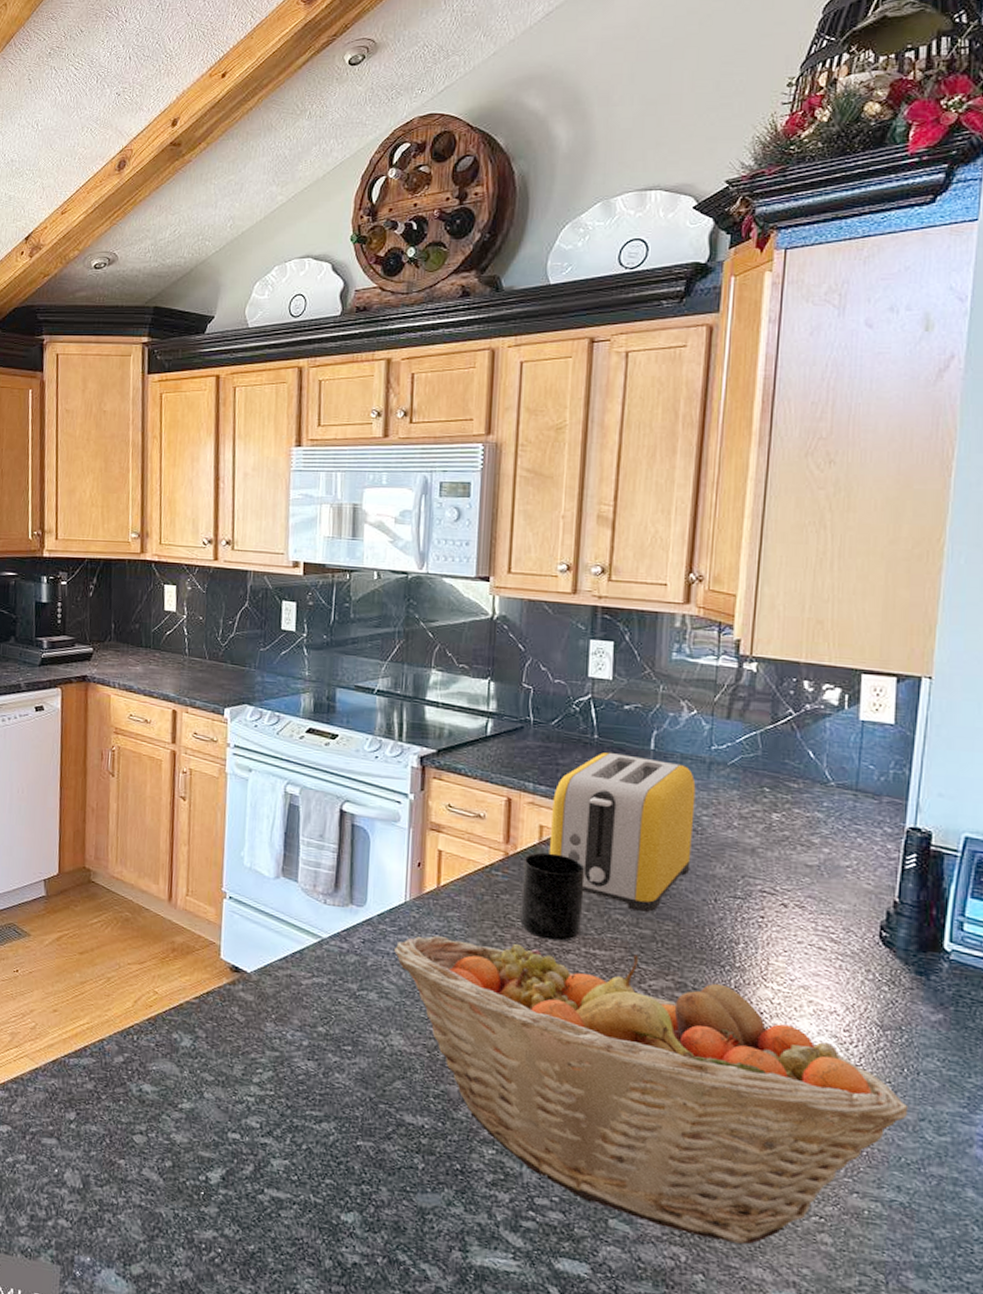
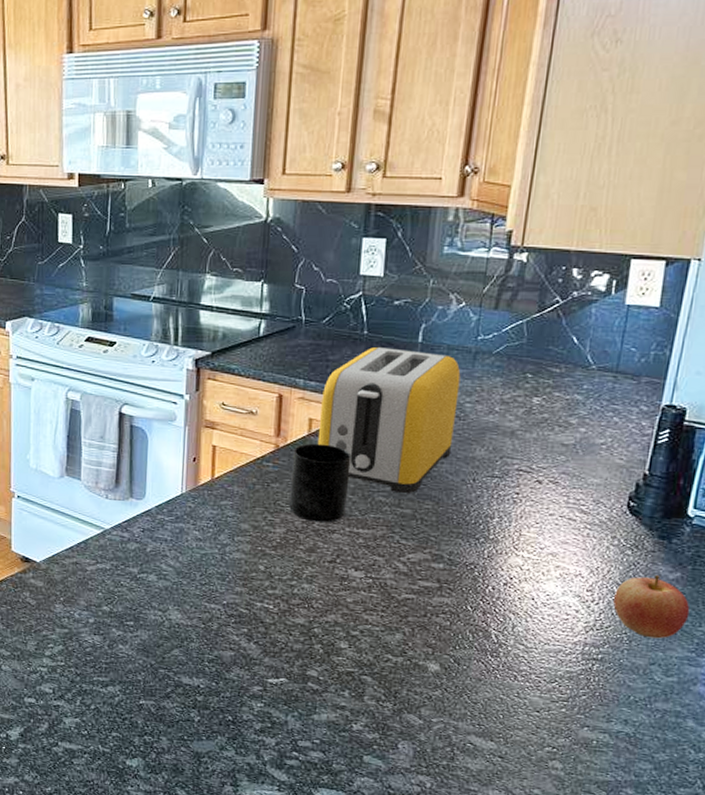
fruit basket: present [394,935,909,1245] -> none [172,523,641,772]
apple: none [874,1015,957,1090] -> present [613,574,690,639]

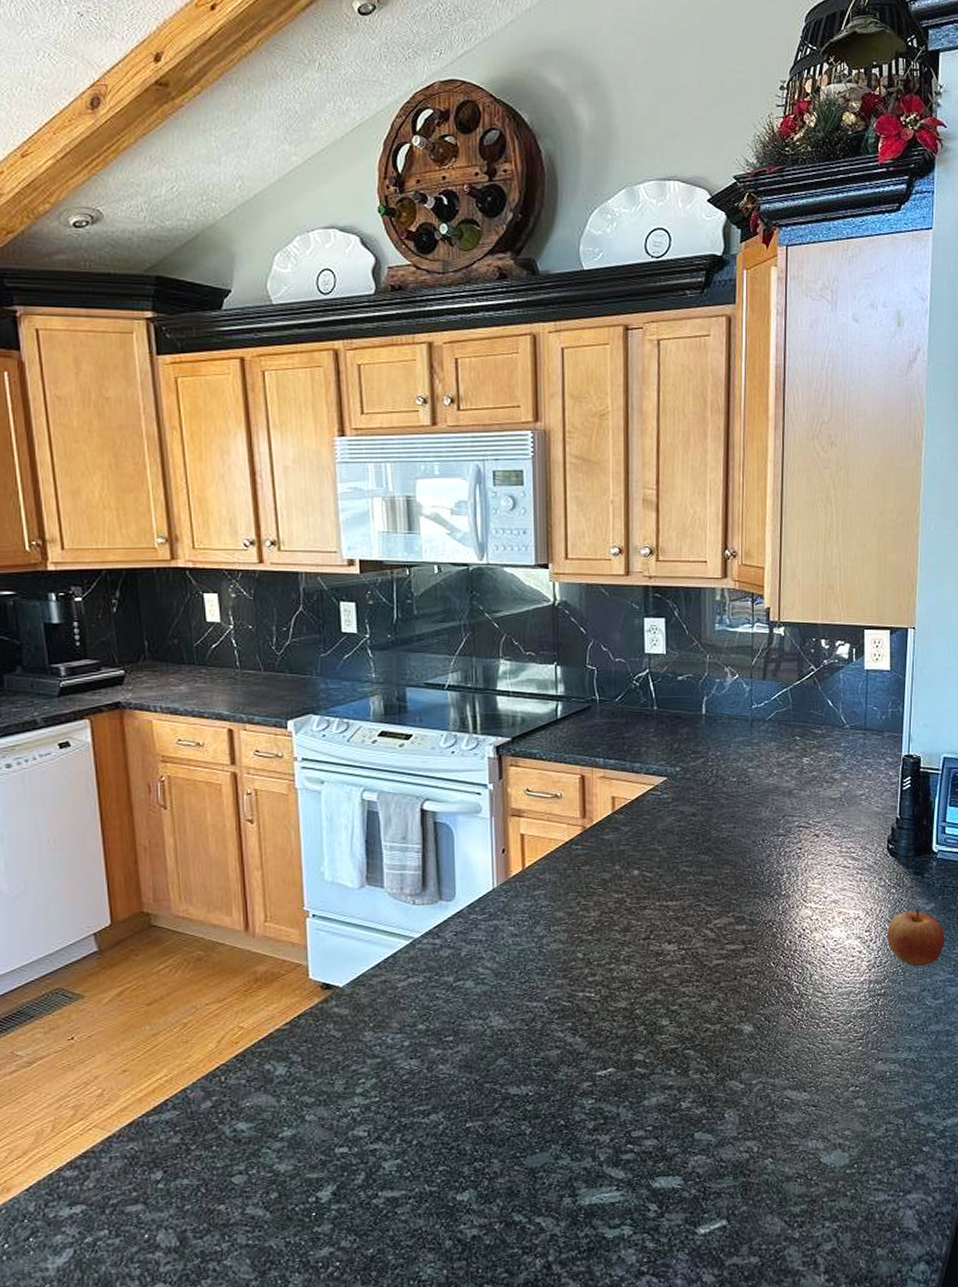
mug: present [289,443,352,523] -> none [600,820,655,900]
toaster: present [317,347,461,494] -> none [621,721,742,862]

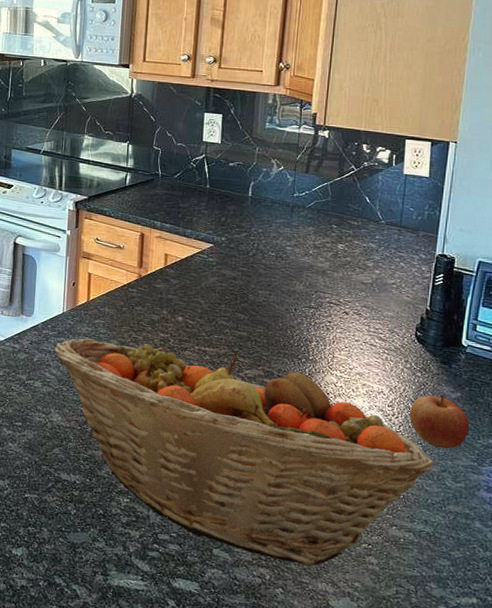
fruit basket: none [486,899,914,1128] -> present [54,338,434,566]

